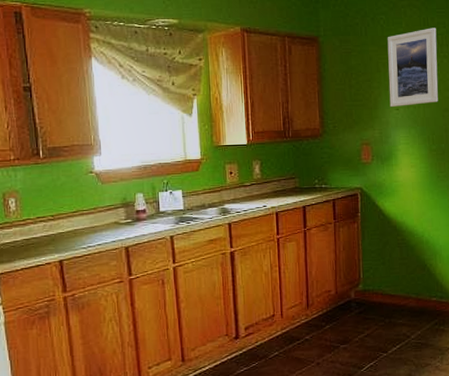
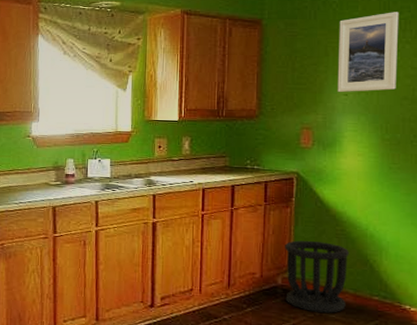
wastebasket: none [355,252,410,320] -> present [285,240,349,313]

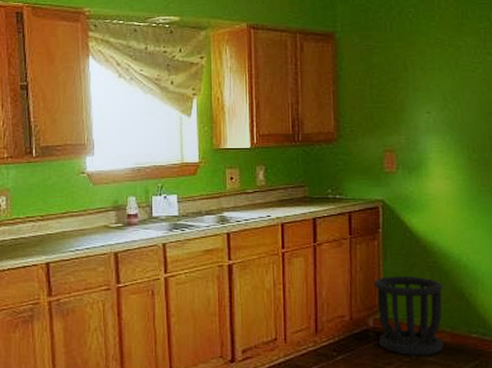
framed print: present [337,12,399,92] -> none [416,21,480,109]

